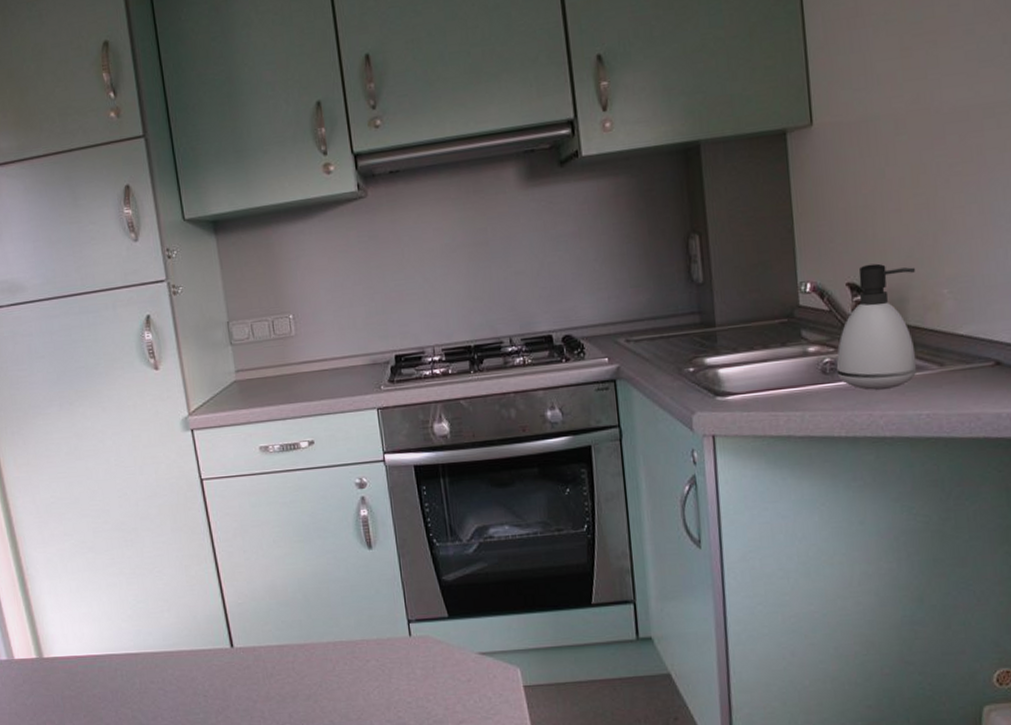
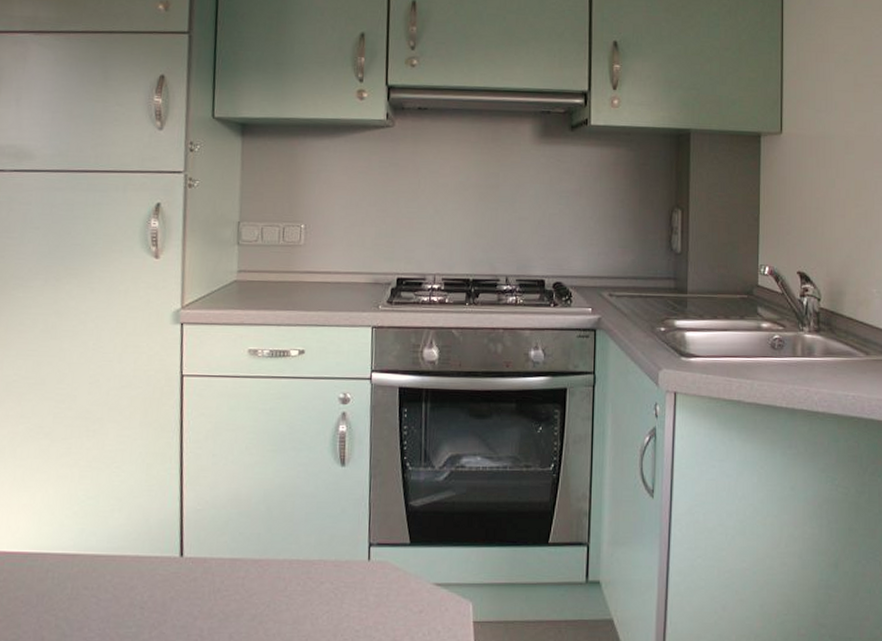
soap dispenser: present [836,263,917,390] -> none [783,258,852,369]

